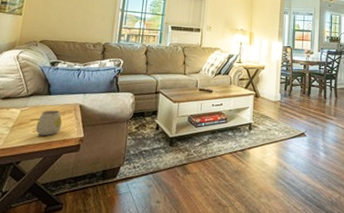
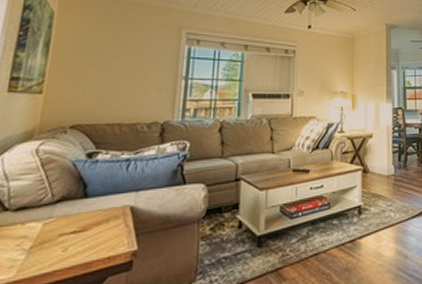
mug: present [35,110,62,136] -> none [66,217,106,255]

